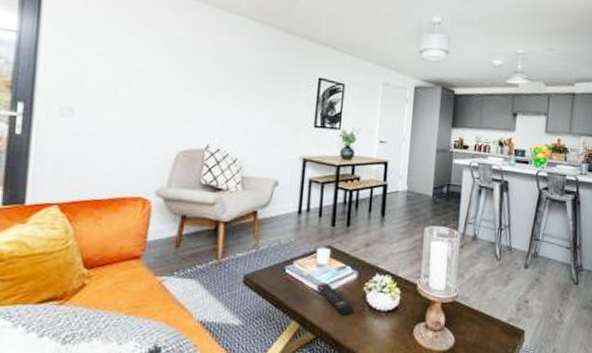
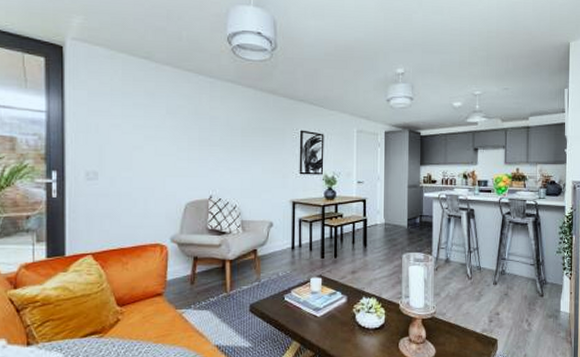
remote control: present [317,284,354,315] -> none [312,308,346,334]

